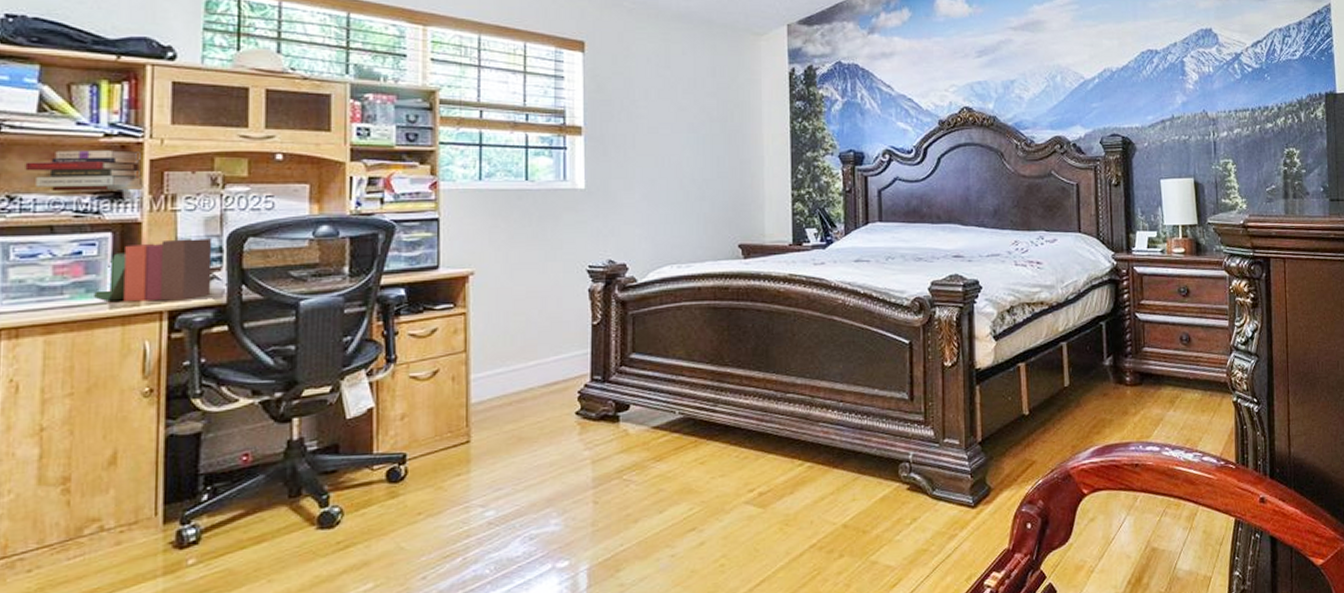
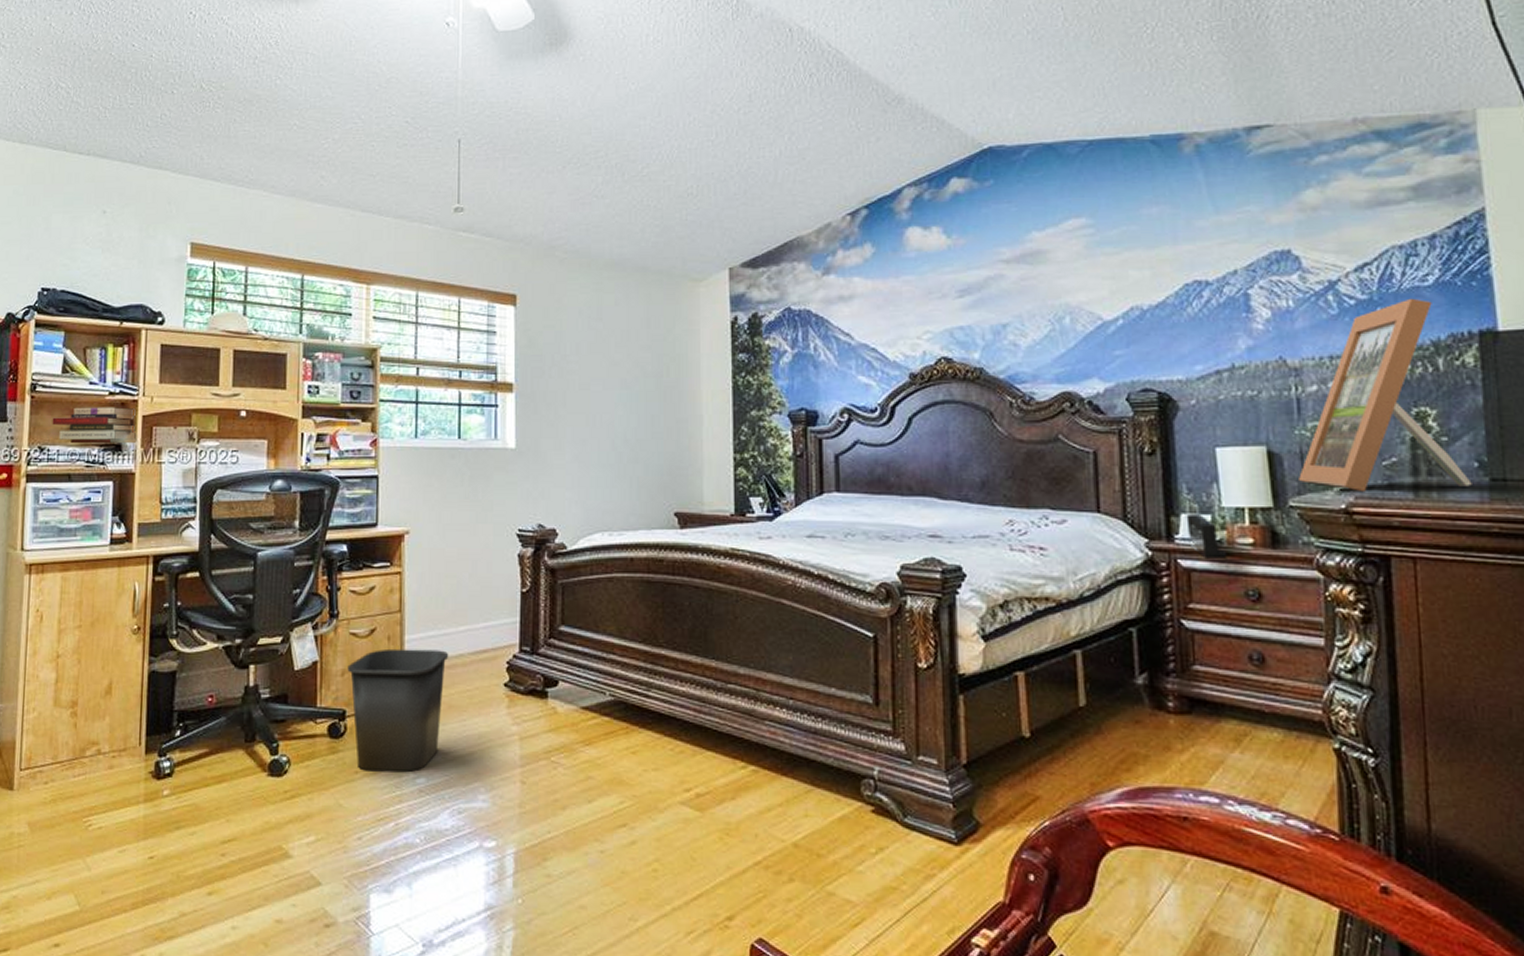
books: present [92,238,213,303] -> none [97,489,189,546]
waste bin: none [407,385,519,511] -> present [347,648,449,773]
alarm clock: none [1140,230,1167,266] -> present [1186,513,1227,560]
picture frame: none [1214,68,1319,212] -> present [1299,298,1472,493]

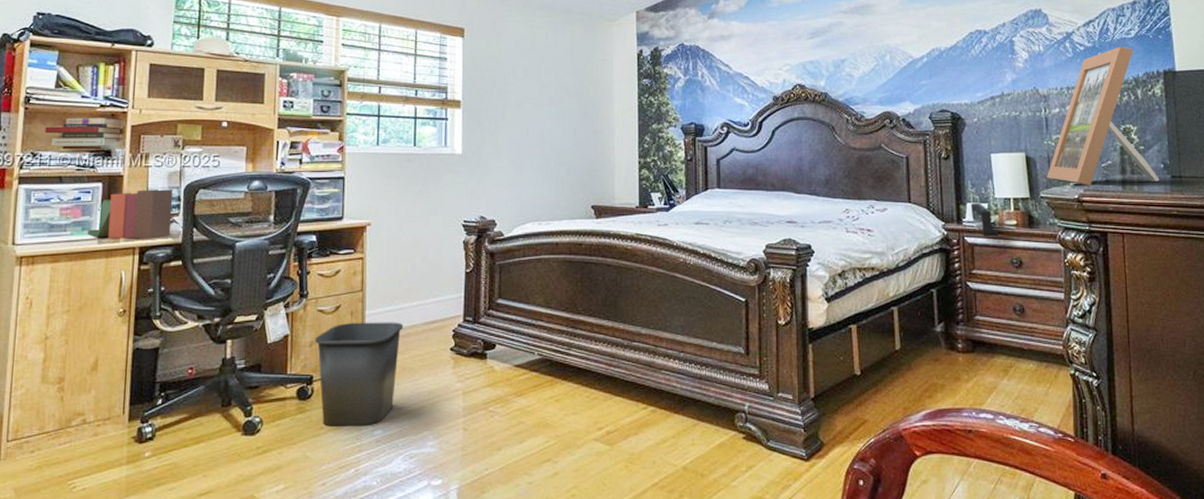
books: none [97,489,189,546] -> present [86,189,174,239]

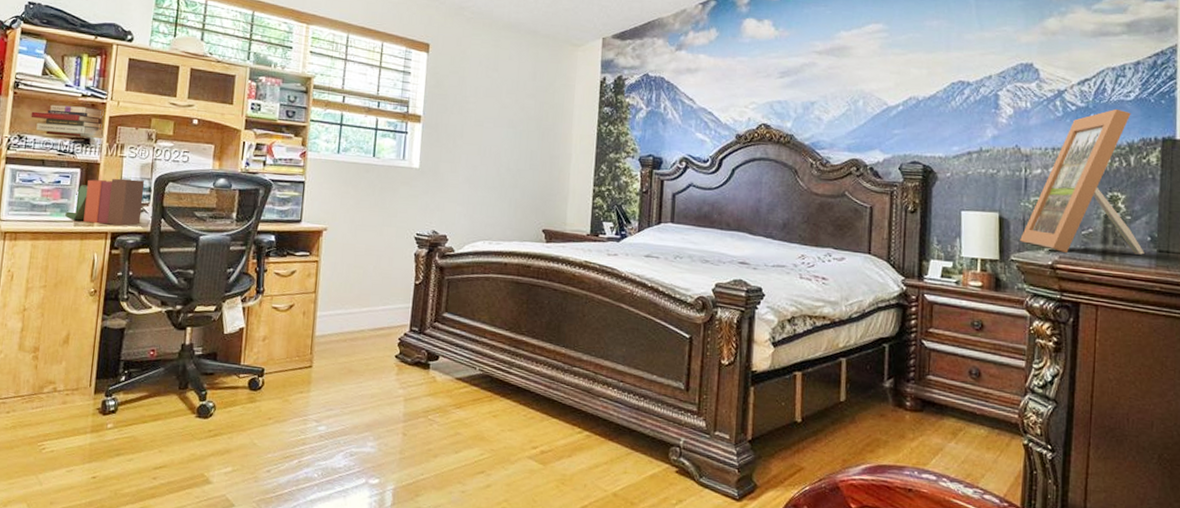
waste bin: present [315,322,404,427] -> none [268,321,353,421]
alarm clock: present [970,202,999,237] -> none [934,260,962,297]

